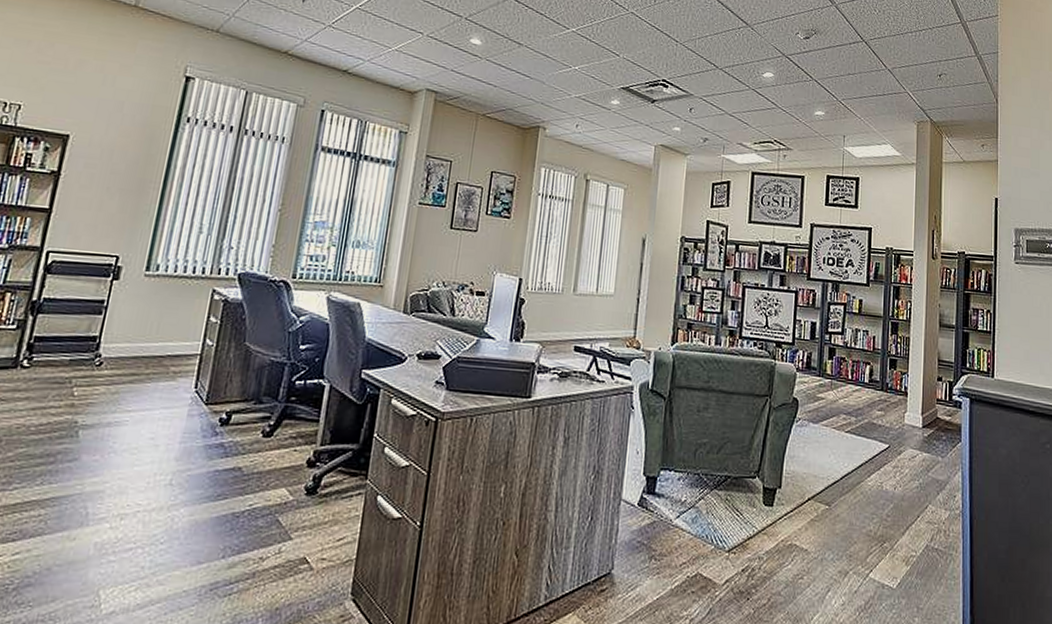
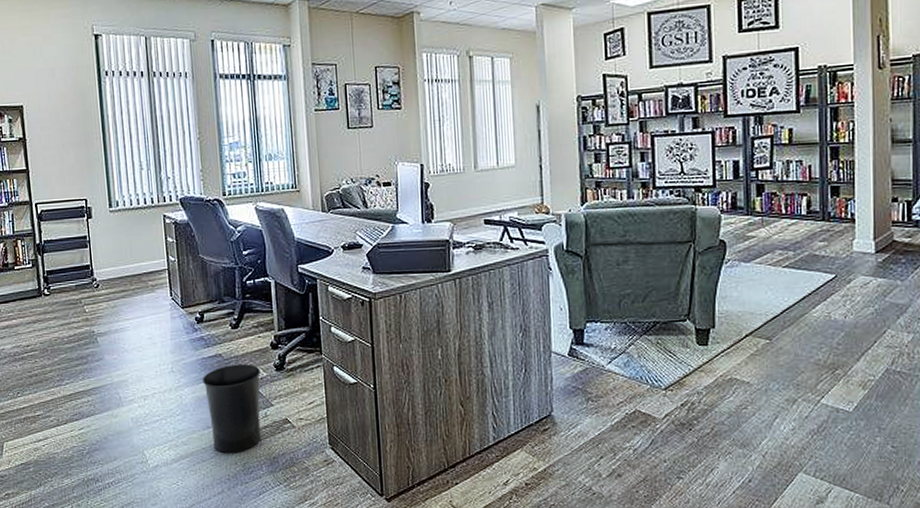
waste bin: none [199,482,286,601] -> present [203,363,261,454]

